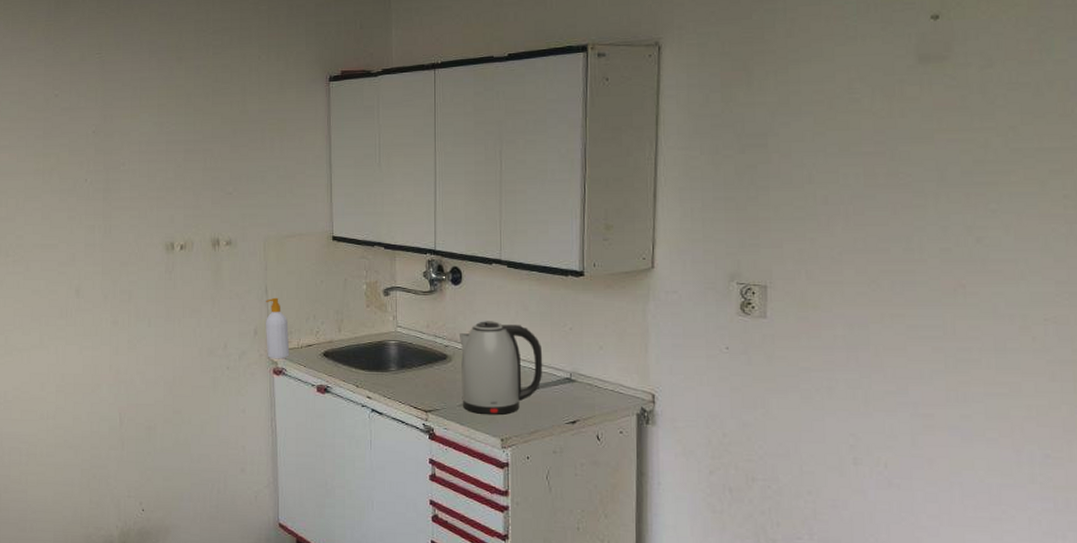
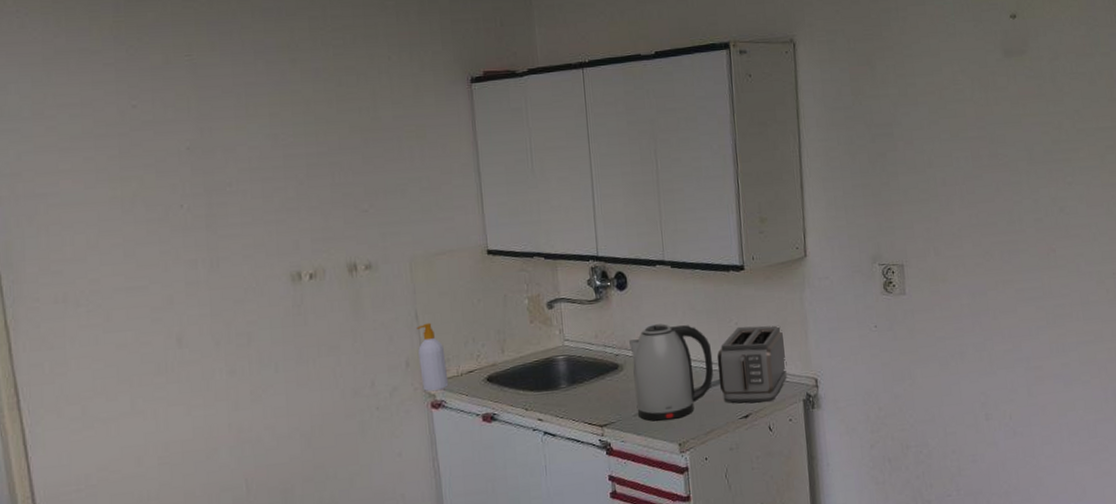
toaster: none [547,332,622,412] -> present [717,325,787,403]

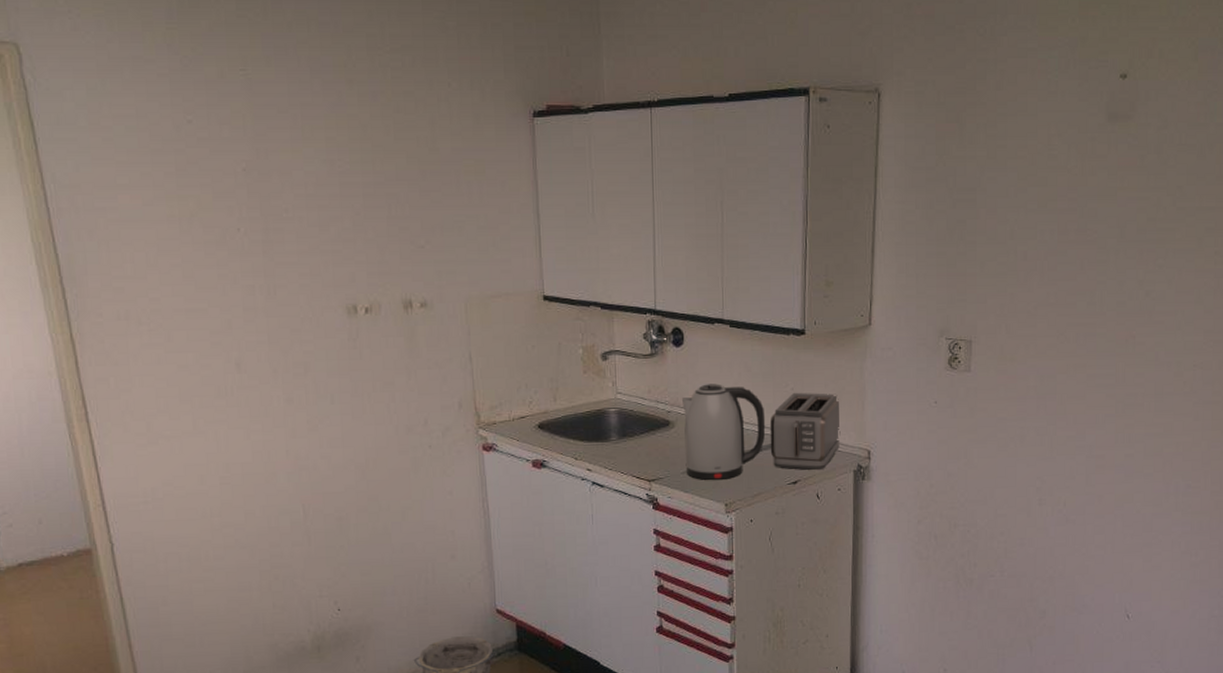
soap bottle: present [417,322,449,392] -> none [470,365,501,434]

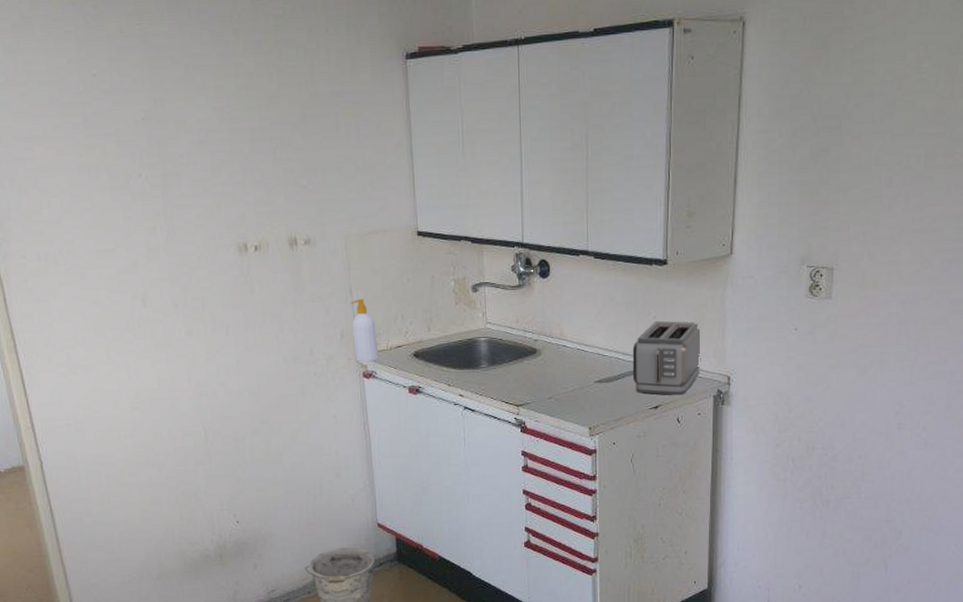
soap bottle: none [470,365,501,434] -> present [351,298,379,363]
kettle: present [681,383,766,481] -> none [547,313,628,406]

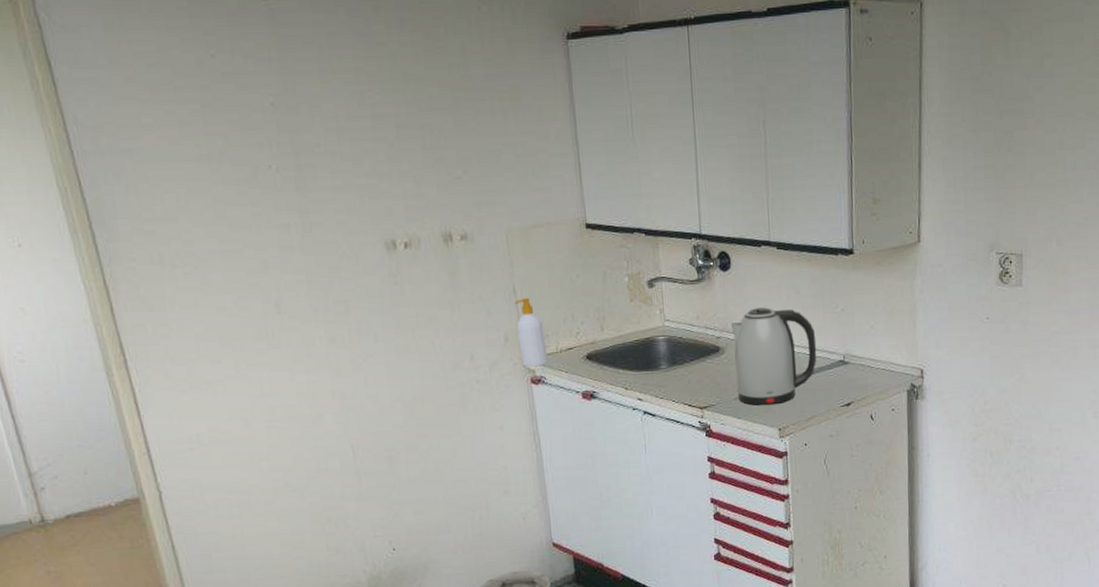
kettle: none [547,313,628,406] -> present [730,307,817,406]
toaster: present [632,320,701,396] -> none [820,313,893,392]

